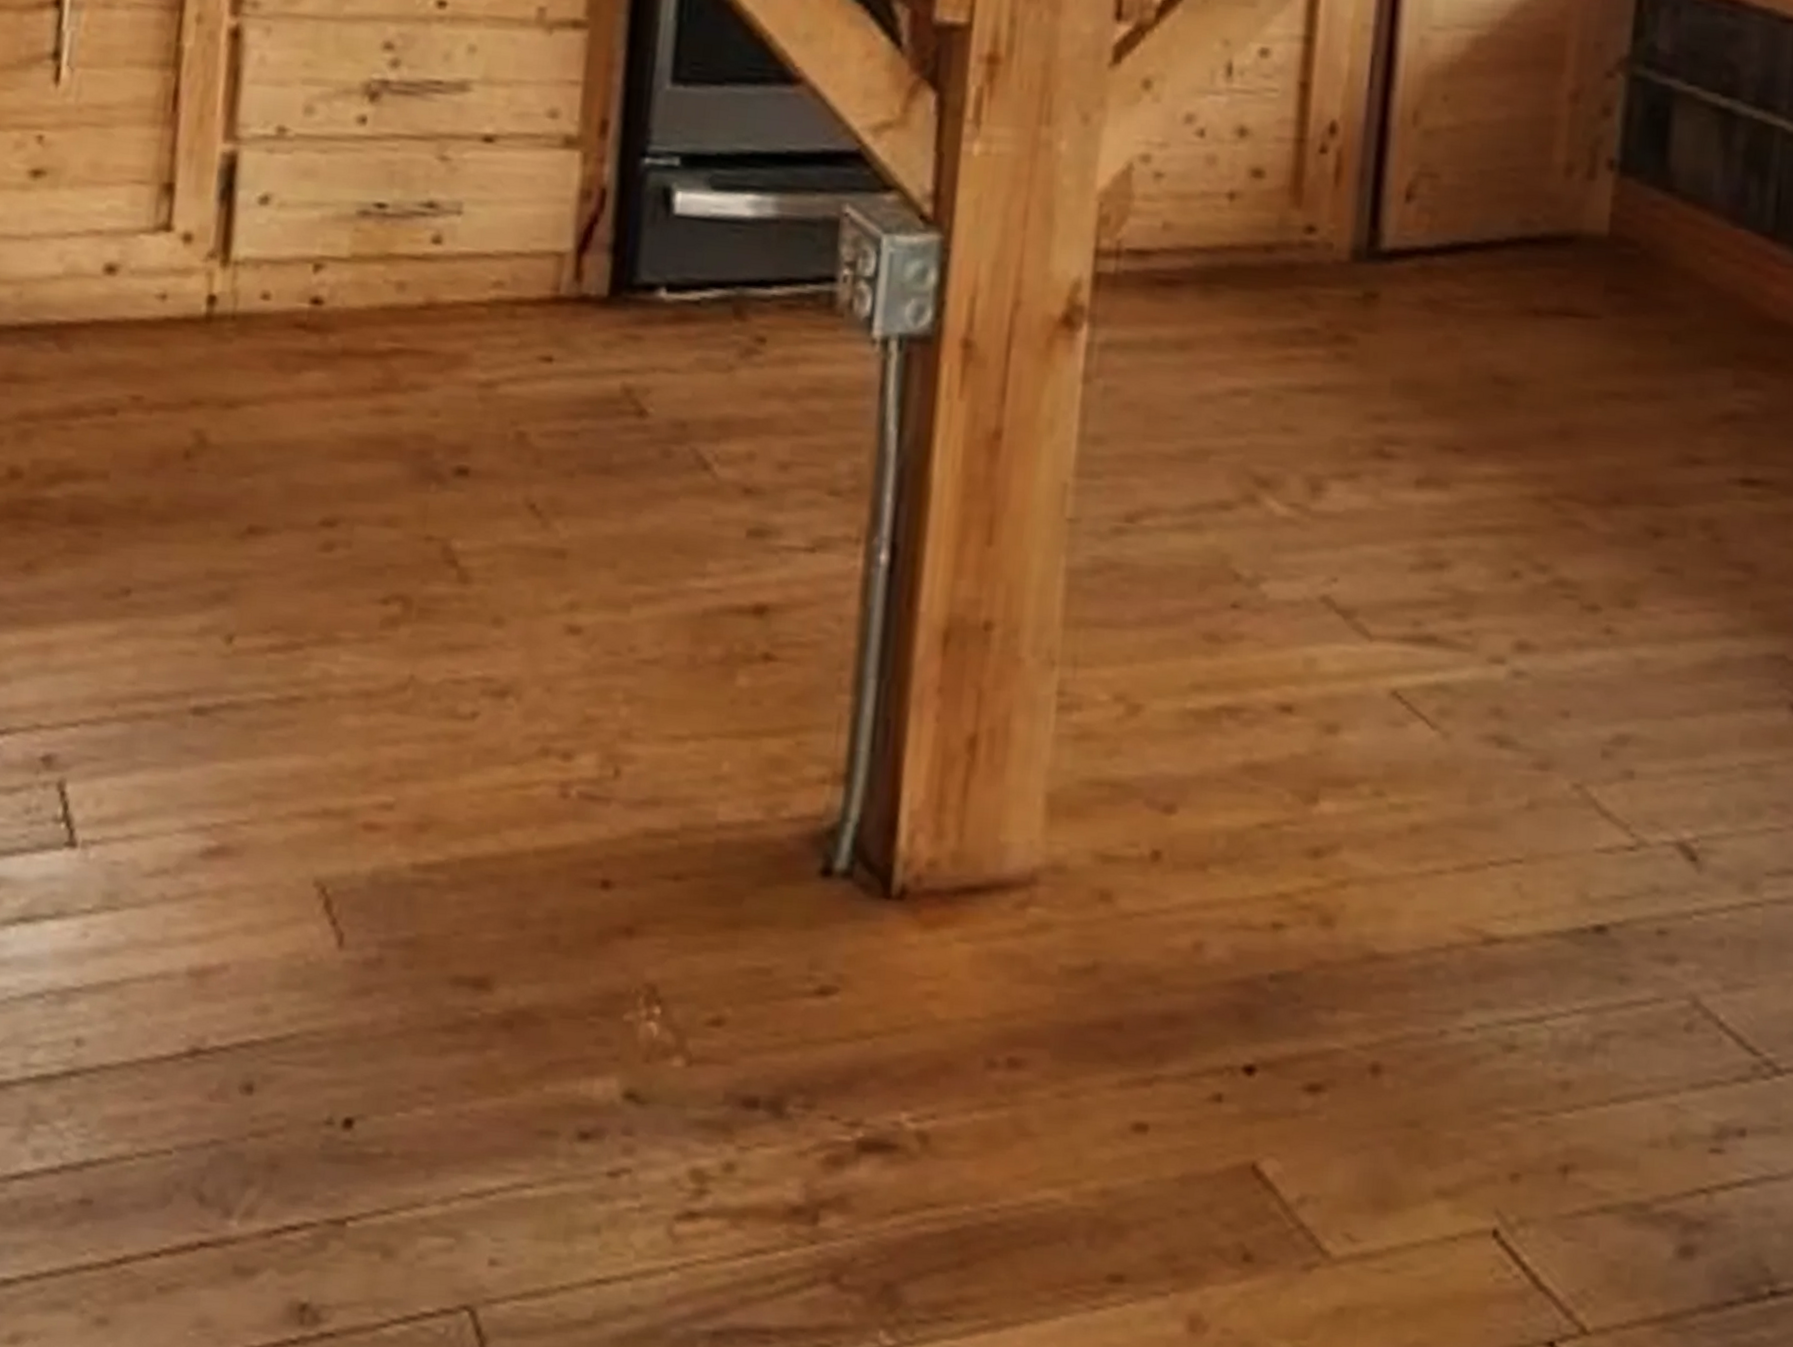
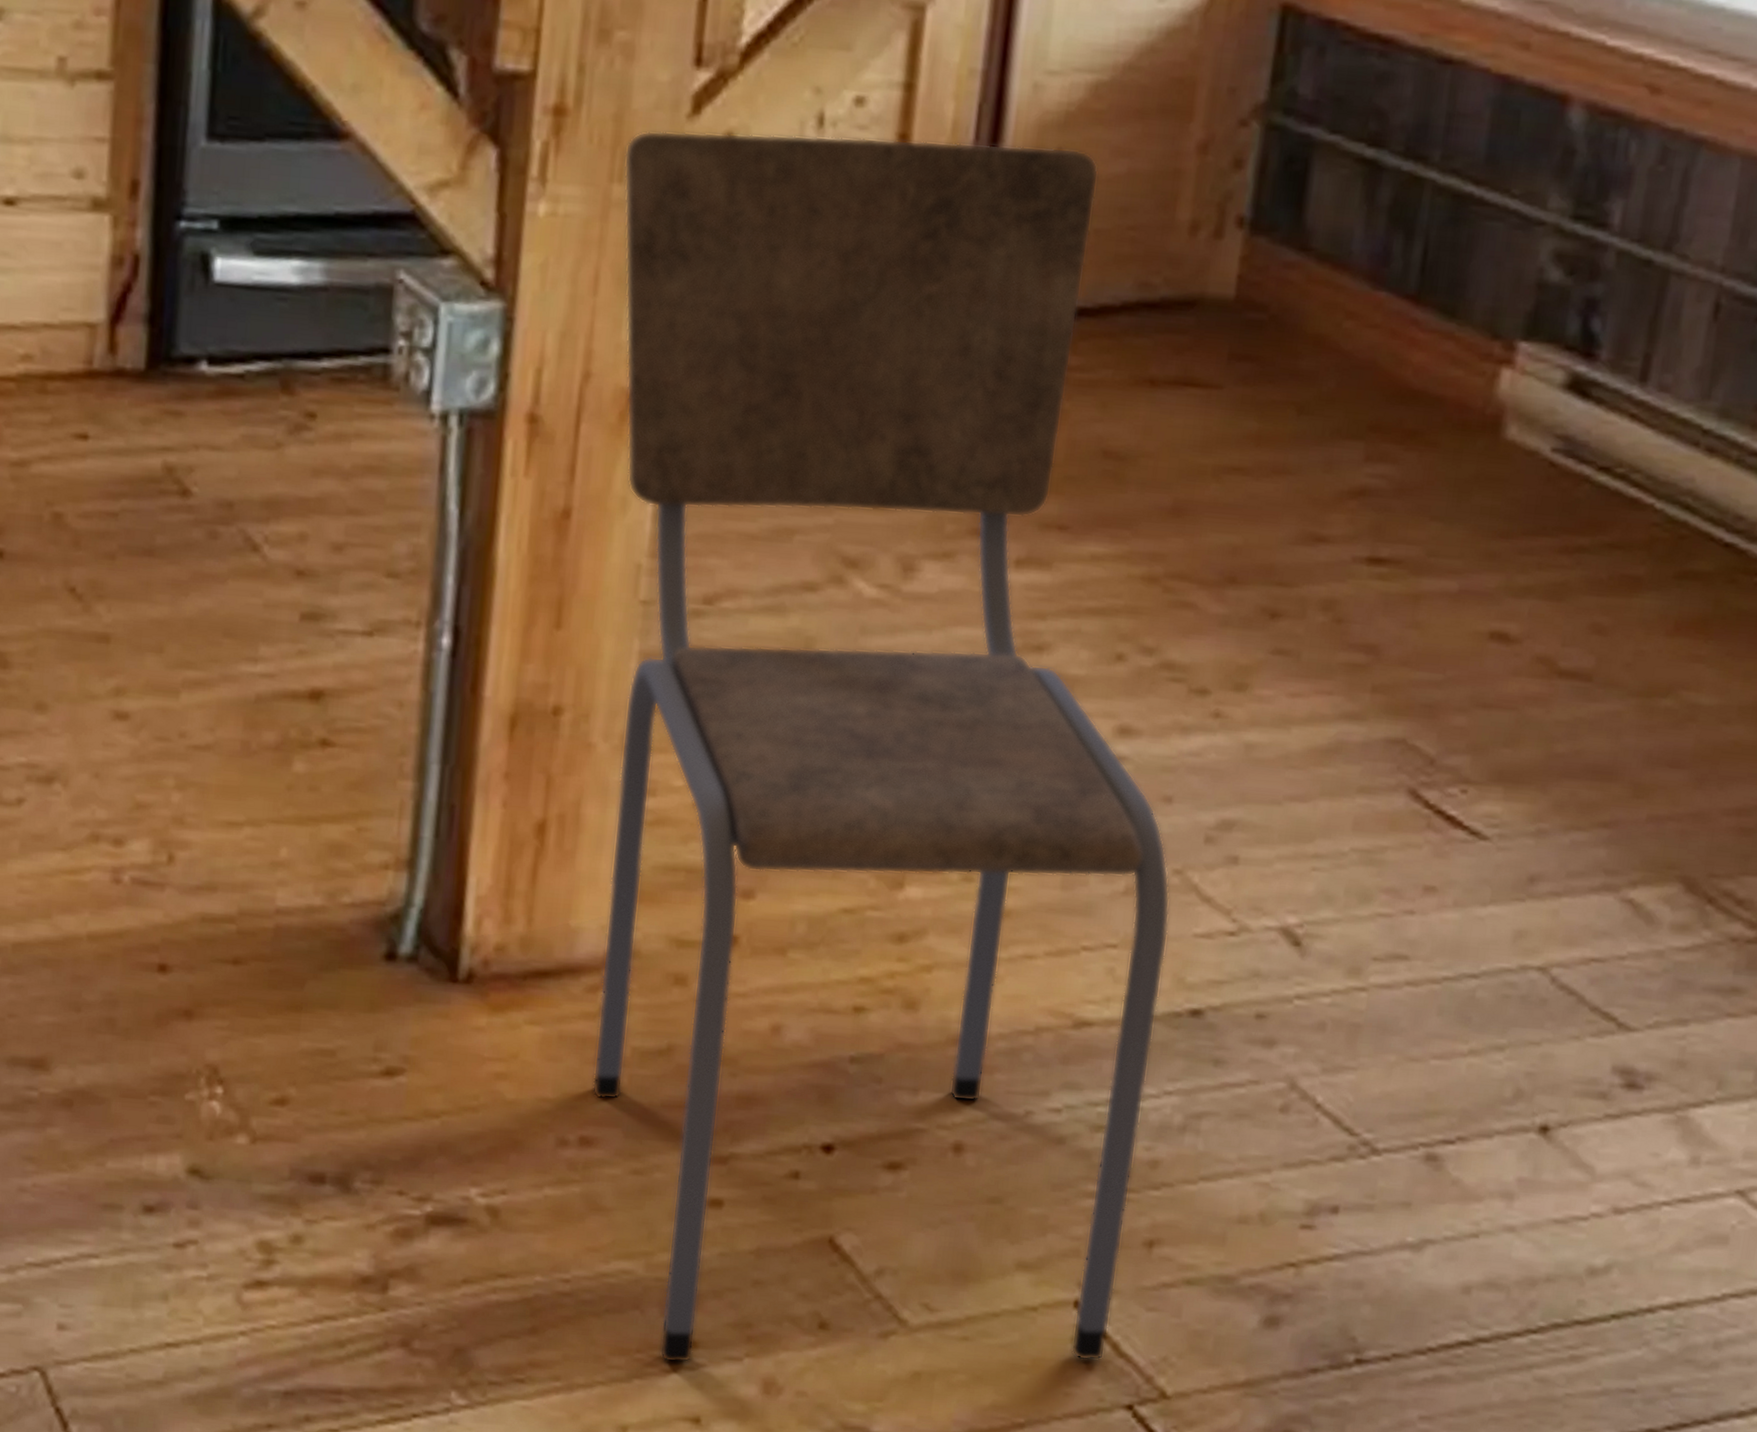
dining chair: none [1020,78,1572,1299] -> present [592,130,1170,1363]

